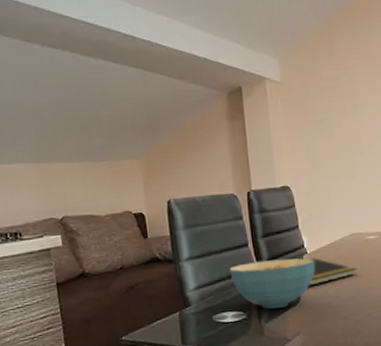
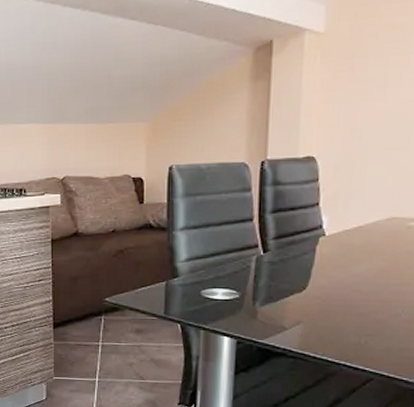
cereal bowl: present [229,258,315,309] -> none [227,239,333,292]
notepad: present [309,258,357,286] -> none [322,241,389,273]

